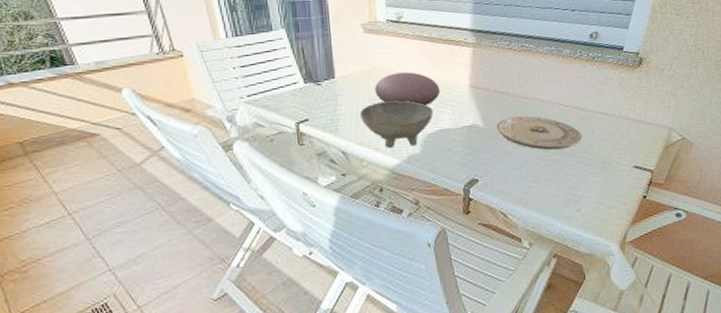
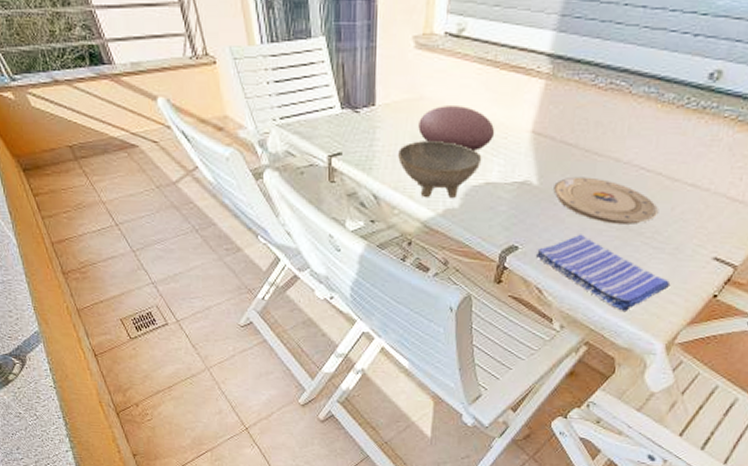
dish towel: none [494,161,609,223] -> present [535,234,671,313]

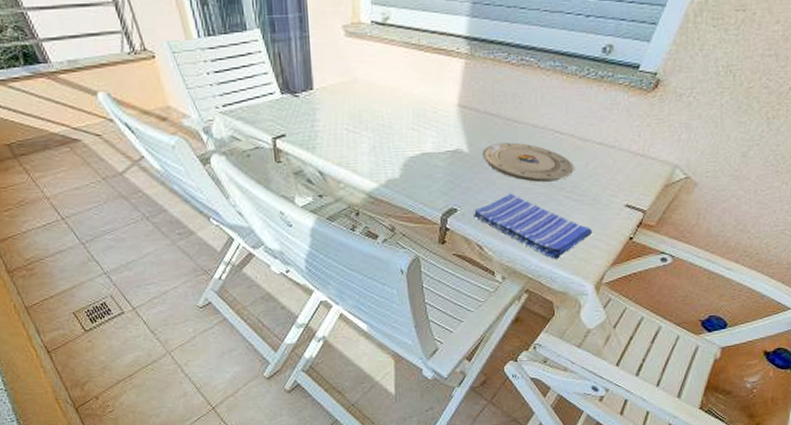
bowl: present [398,141,482,198] -> none [339,118,416,171]
plate: present [418,106,495,151] -> none [355,86,426,125]

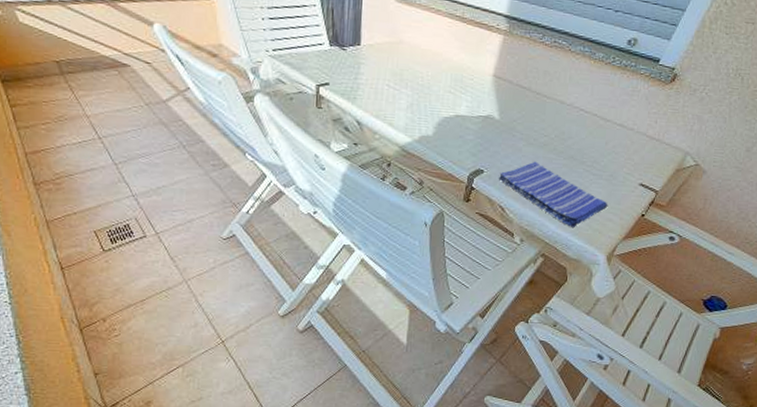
plate: present [483,142,575,182] -> none [512,114,596,155]

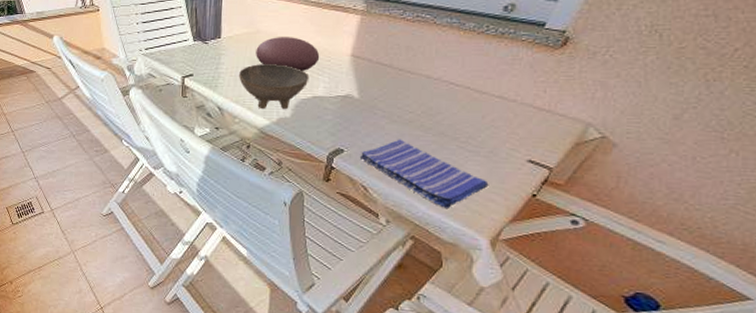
bowl: none [380,77,452,127] -> present [239,64,309,110]
plate: none [398,49,463,88] -> present [256,37,320,71]

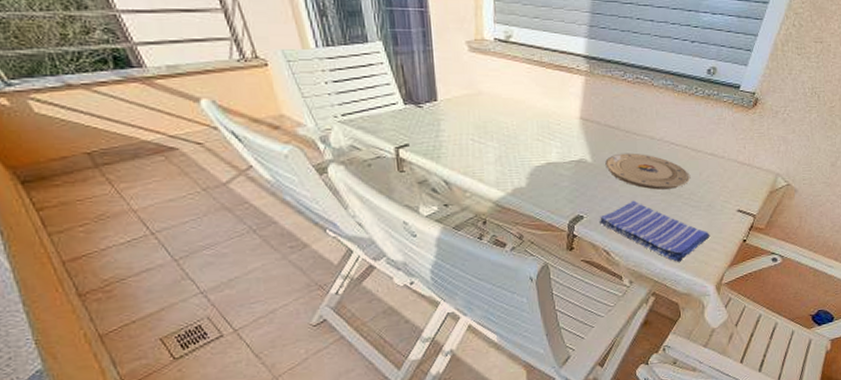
bowl: present [239,64,309,110] -> none [464,129,541,180]
plate: present [256,37,320,71] -> none [480,99,549,136]
plate: none [373,91,471,131] -> present [605,153,691,190]

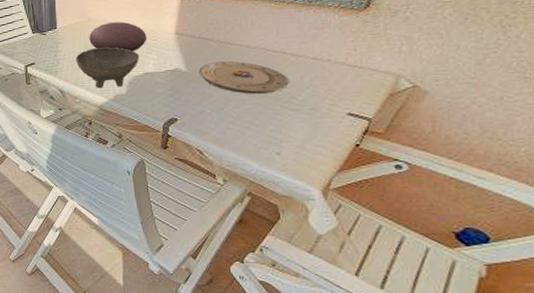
bowl: none [464,129,541,180] -> present [76,47,140,89]
plate: none [480,99,549,136] -> present [89,22,147,51]
dish towel: present [599,200,710,263] -> none [192,104,314,165]

